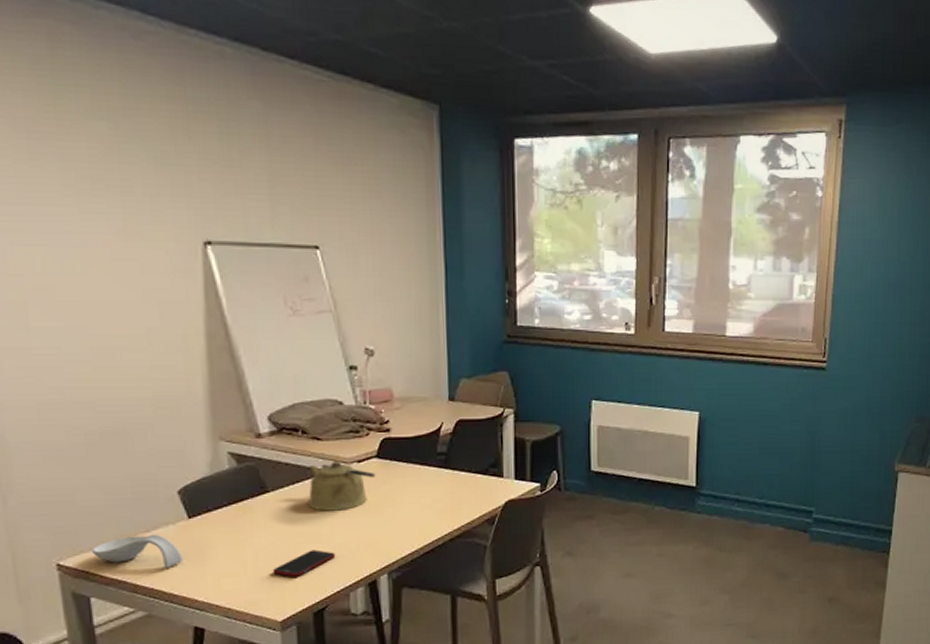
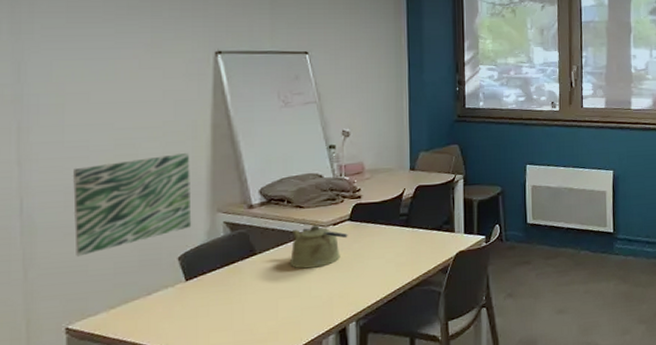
wall art: none [45,367,191,485] -> present [72,152,192,257]
spoon rest: present [91,534,184,568] -> none [97,296,179,327]
cell phone: present [272,550,336,577] -> none [256,303,311,329]

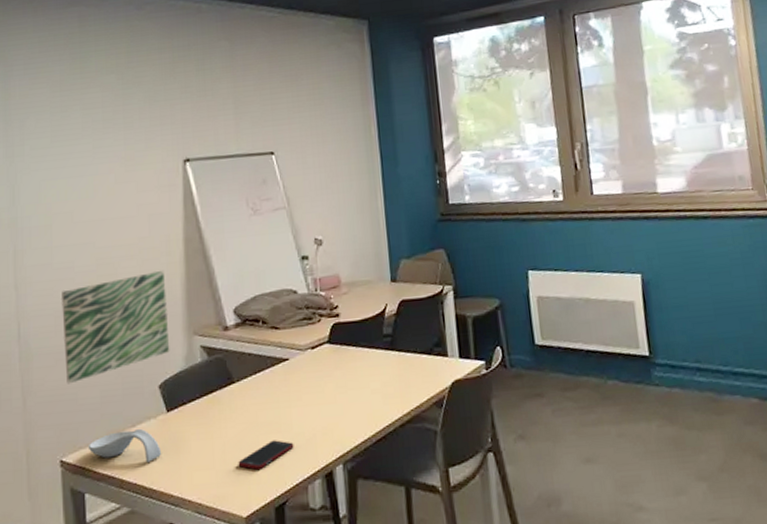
spoon rest: none [97,296,179,327] -> present [88,428,162,462]
cell phone: none [256,303,311,329] -> present [238,440,294,470]
kettle: present [289,224,348,269] -> none [268,348,328,400]

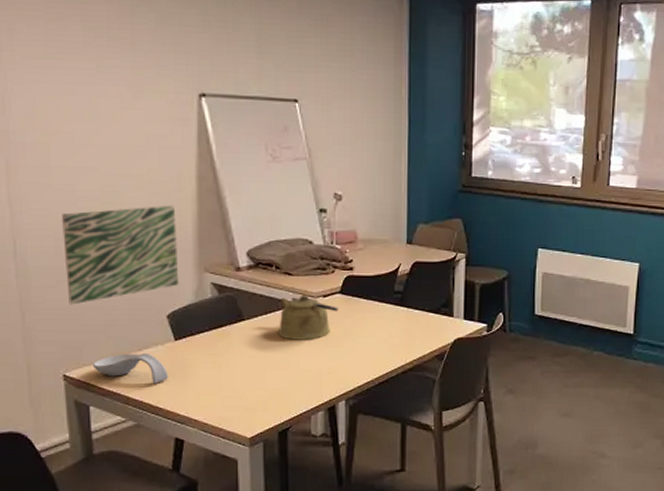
cell phone: present [238,440,294,470] -> none [244,375,300,398]
kettle: none [268,348,328,400] -> present [277,294,339,340]

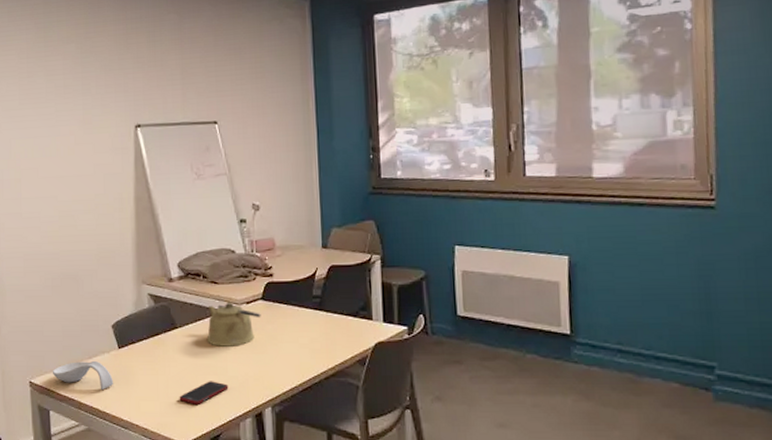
wall art: present [61,205,179,305] -> none [29,224,122,318]
cell phone: none [244,375,300,398] -> present [179,381,229,405]

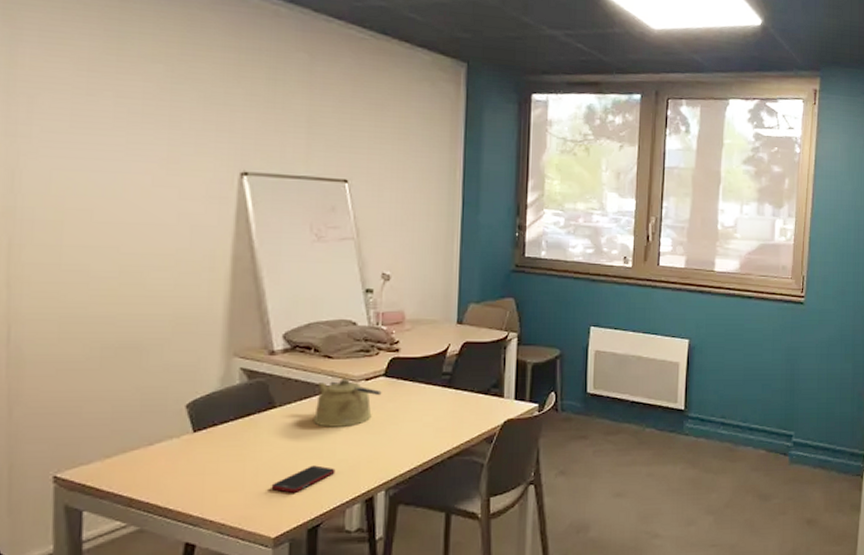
spoon rest: present [52,360,114,390] -> none [90,447,183,482]

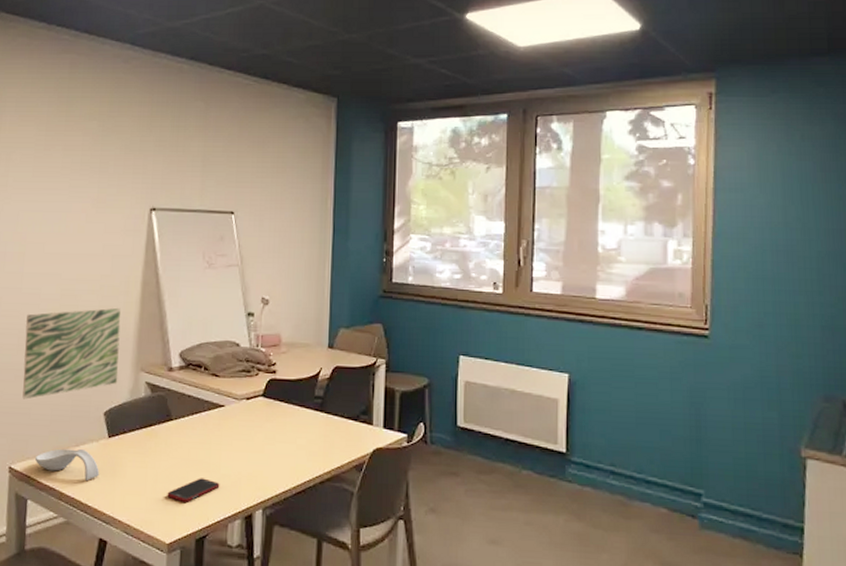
wall art: none [68,286,205,396] -> present [22,307,121,399]
spoon rest: none [90,447,183,482] -> present [34,448,100,480]
kettle: present [312,378,382,427] -> none [202,396,261,443]

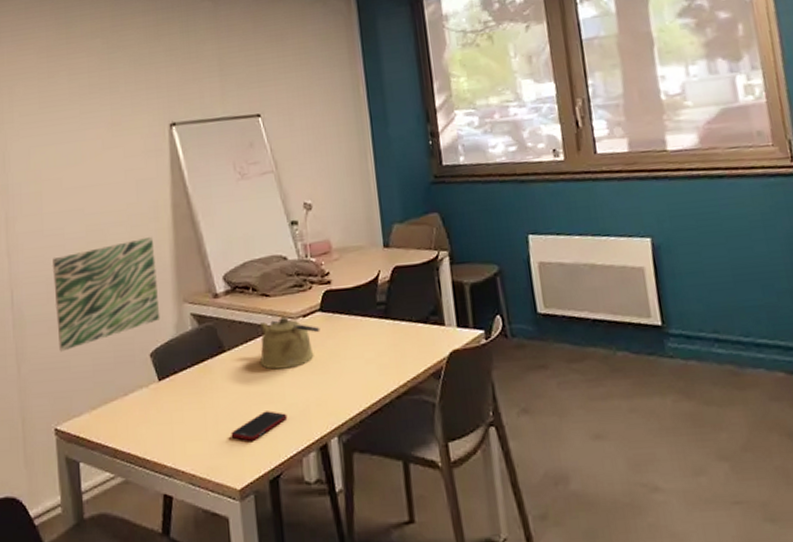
spoon rest: present [34,448,100,480] -> none [81,397,155,432]
kettle: none [202,396,261,443] -> present [259,316,320,370]

